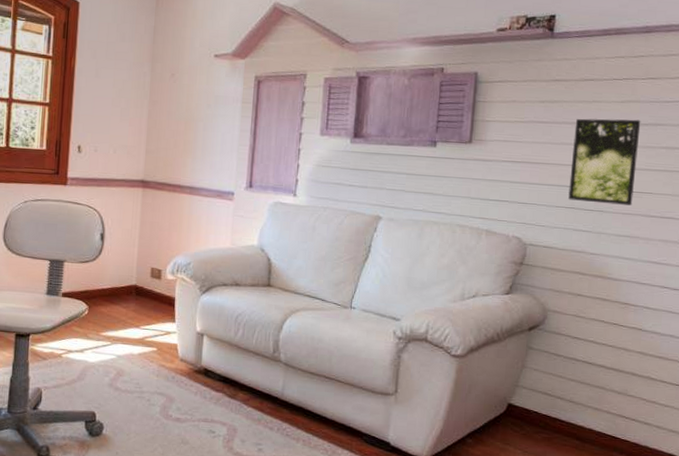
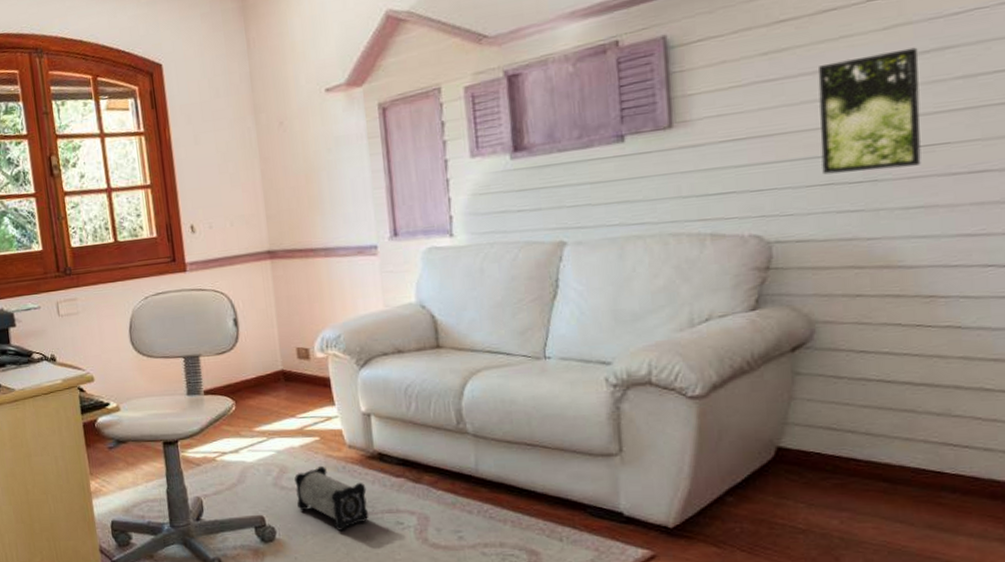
speaker: none [126,373,189,433] -> present [294,465,369,531]

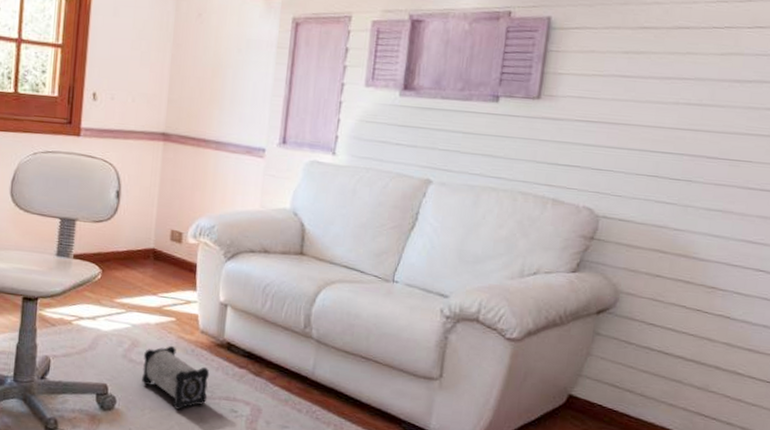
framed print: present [817,47,921,175] -> none [651,73,744,175]

